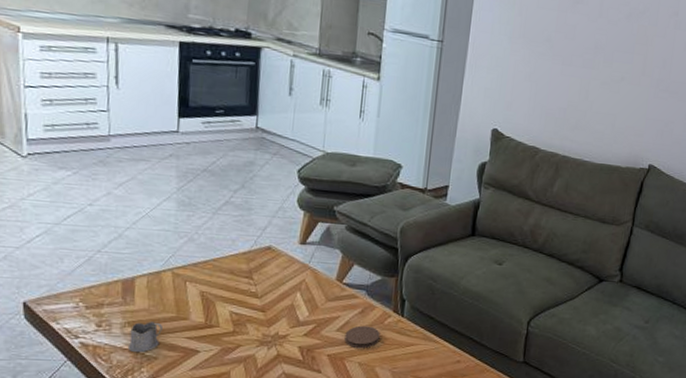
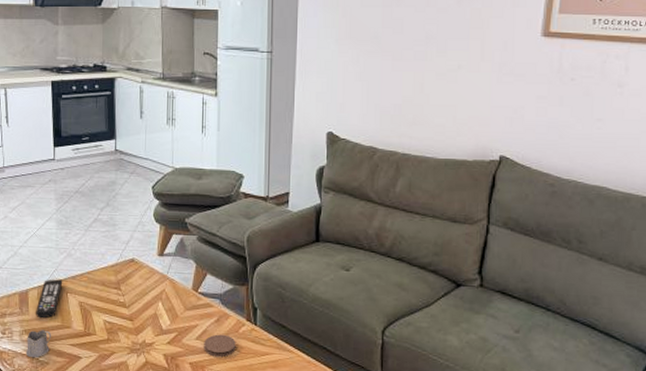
remote control: none [143,265,181,309] -> present [36,279,63,319]

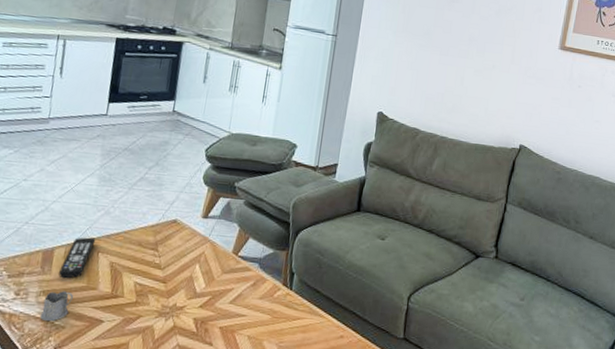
coaster: present [204,334,236,358] -> none [236,298,270,322]

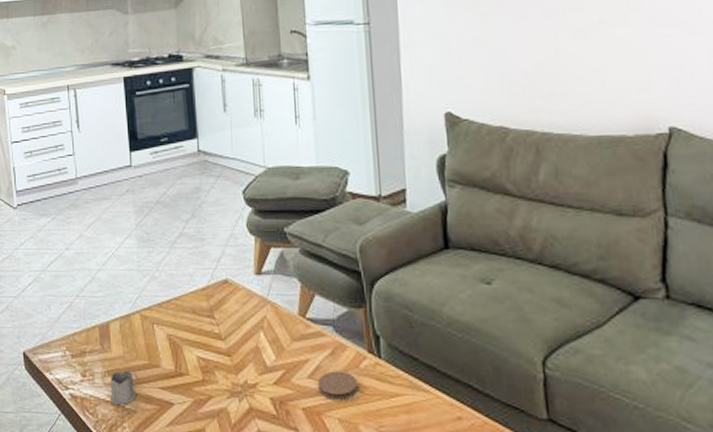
remote control: present [59,237,96,279] -> none [119,307,148,356]
coaster: none [236,298,270,322] -> present [318,370,358,401]

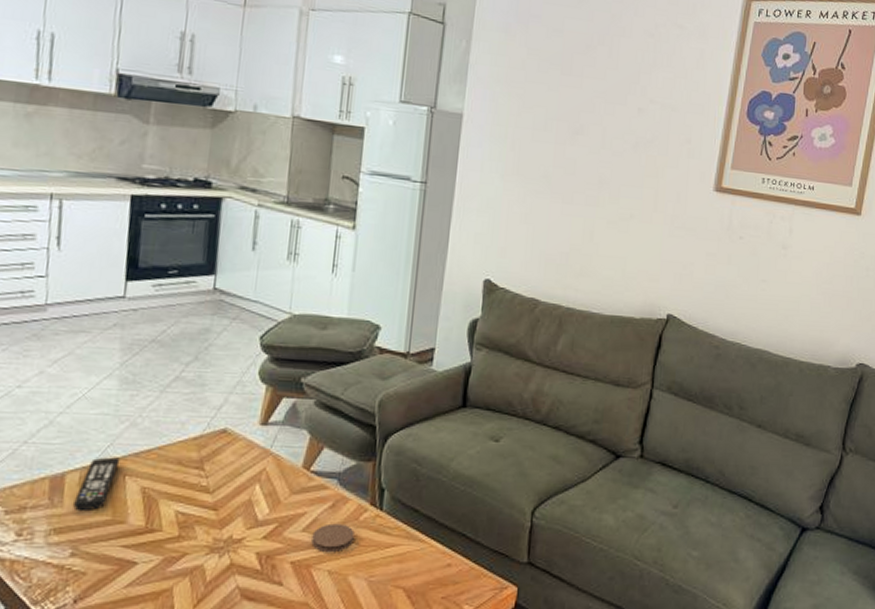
tea glass holder: present [109,370,138,406] -> none [51,527,95,568]
remote control: none [119,307,148,356] -> present [73,457,121,512]

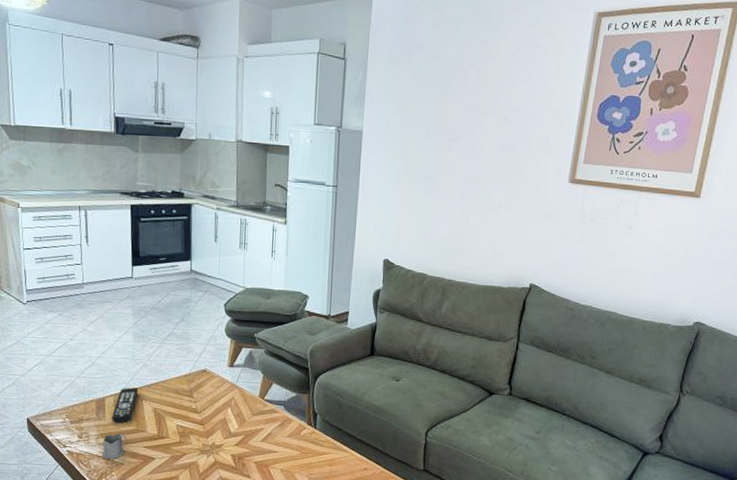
tea glass holder: none [51,527,95,568] -> present [101,434,126,460]
coaster: present [311,523,355,553] -> none [268,436,298,457]

